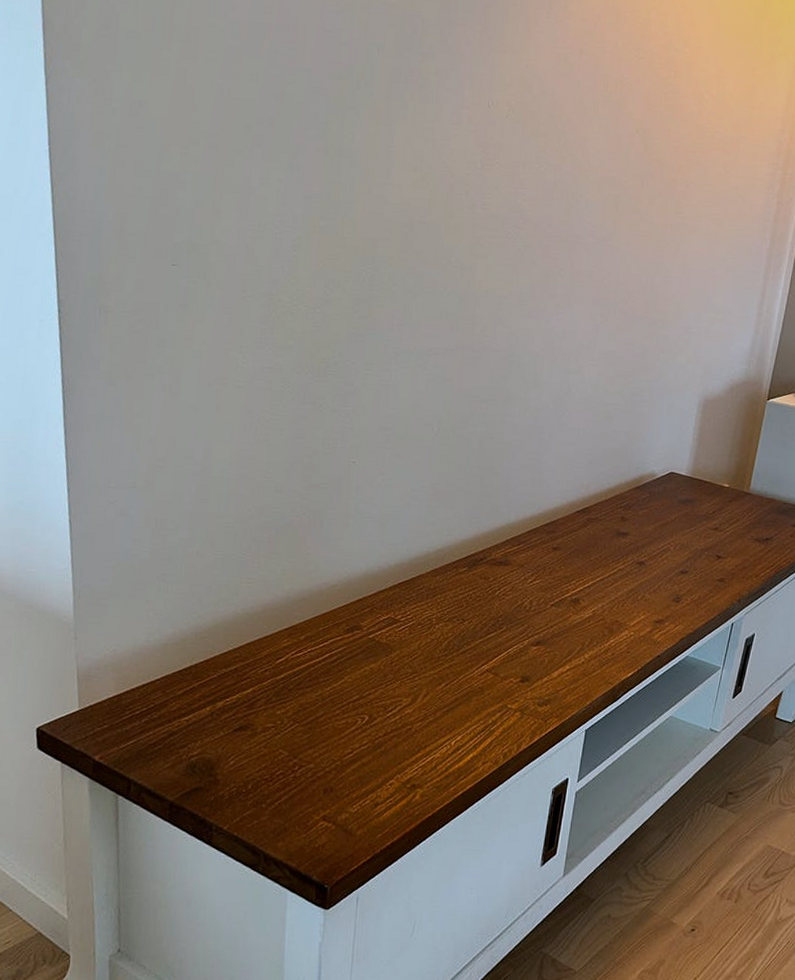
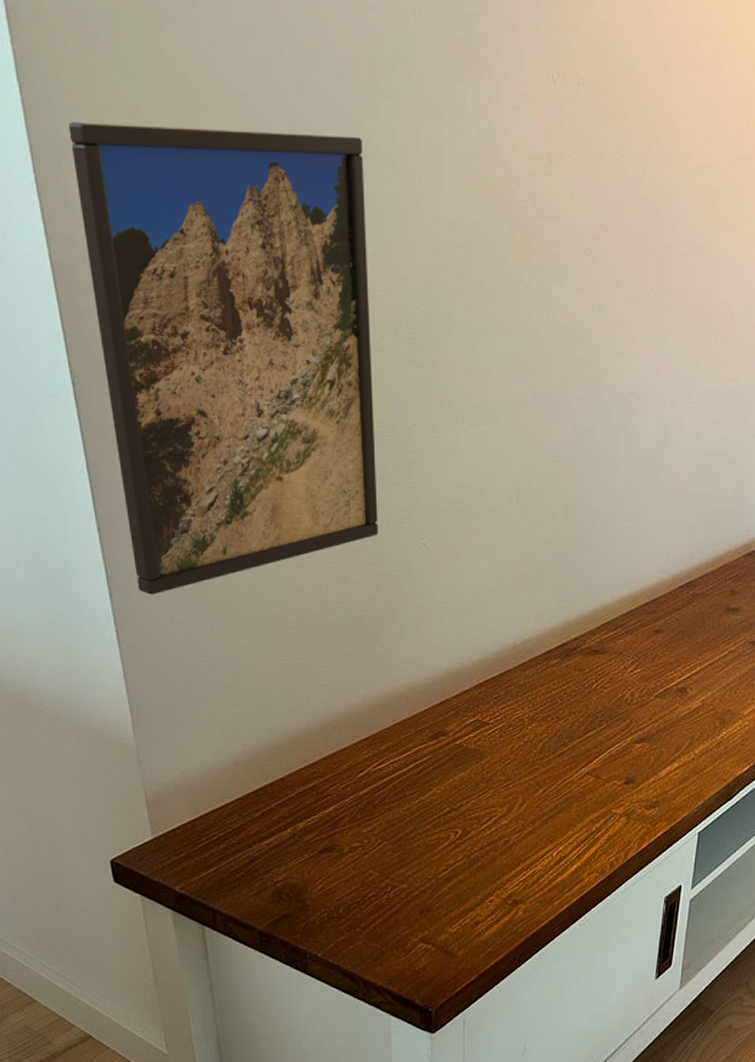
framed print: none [82,109,328,492] -> present [69,122,378,595]

